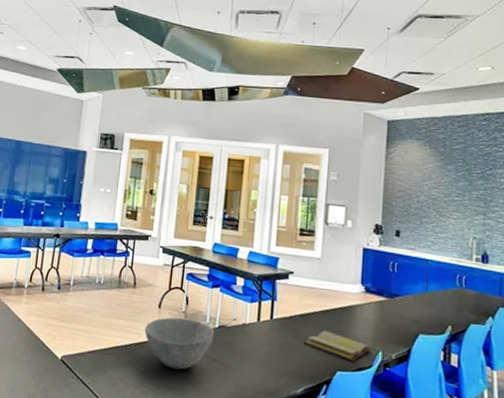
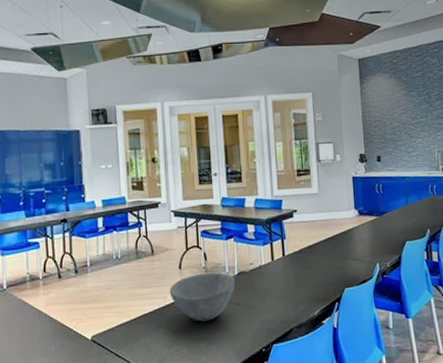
diary: present [303,331,372,362] -> none [313,256,371,277]

